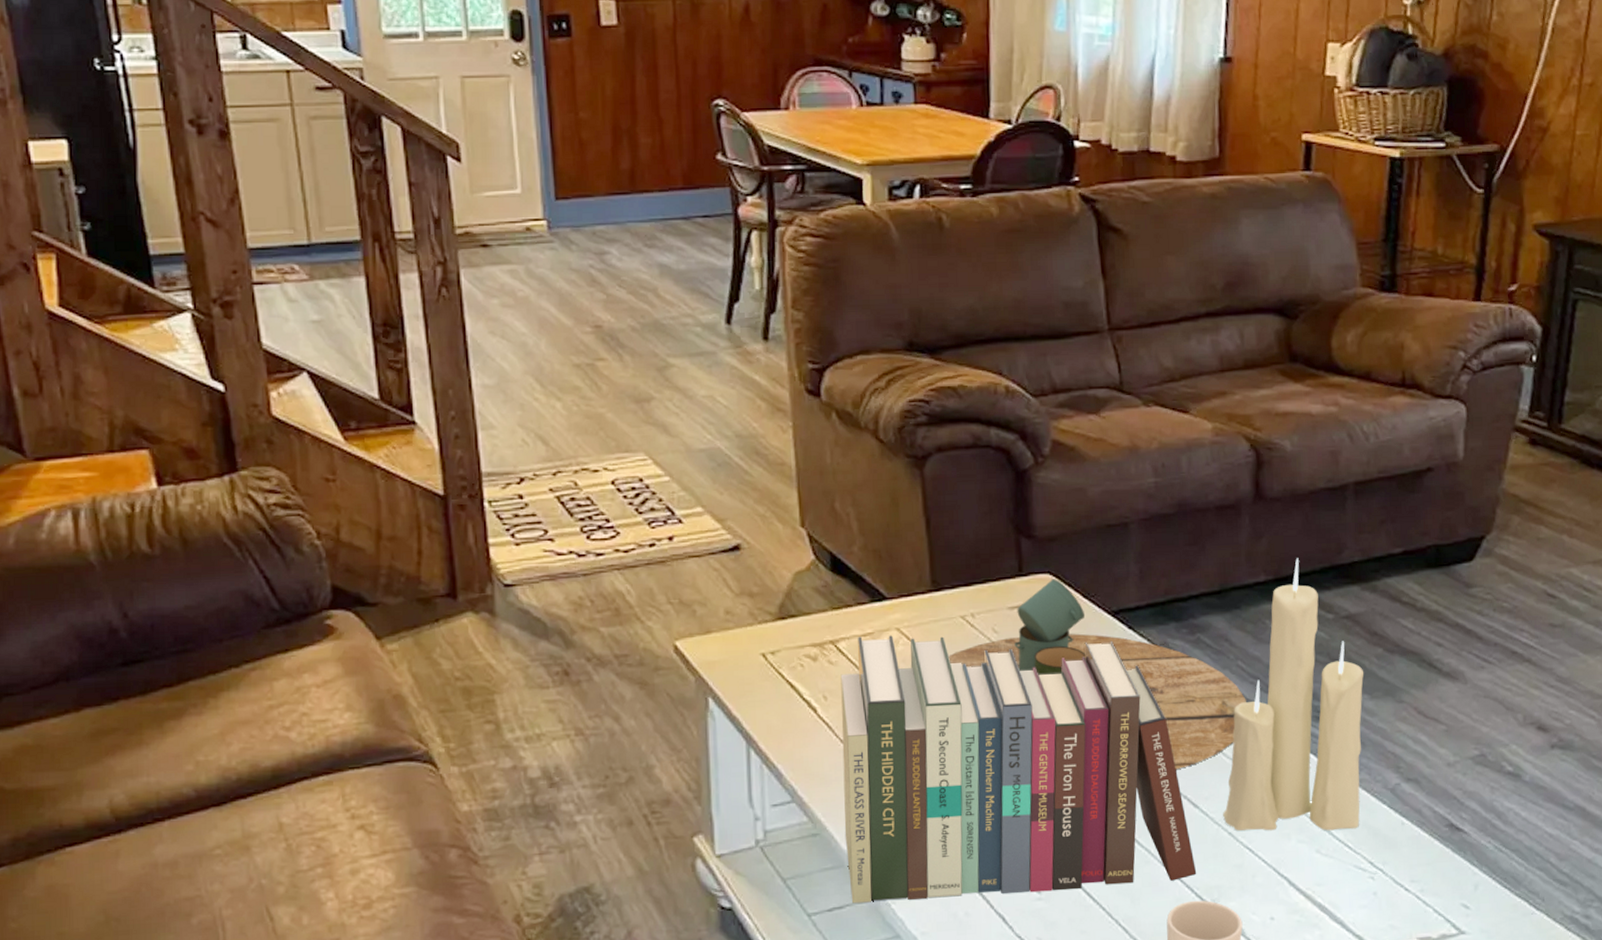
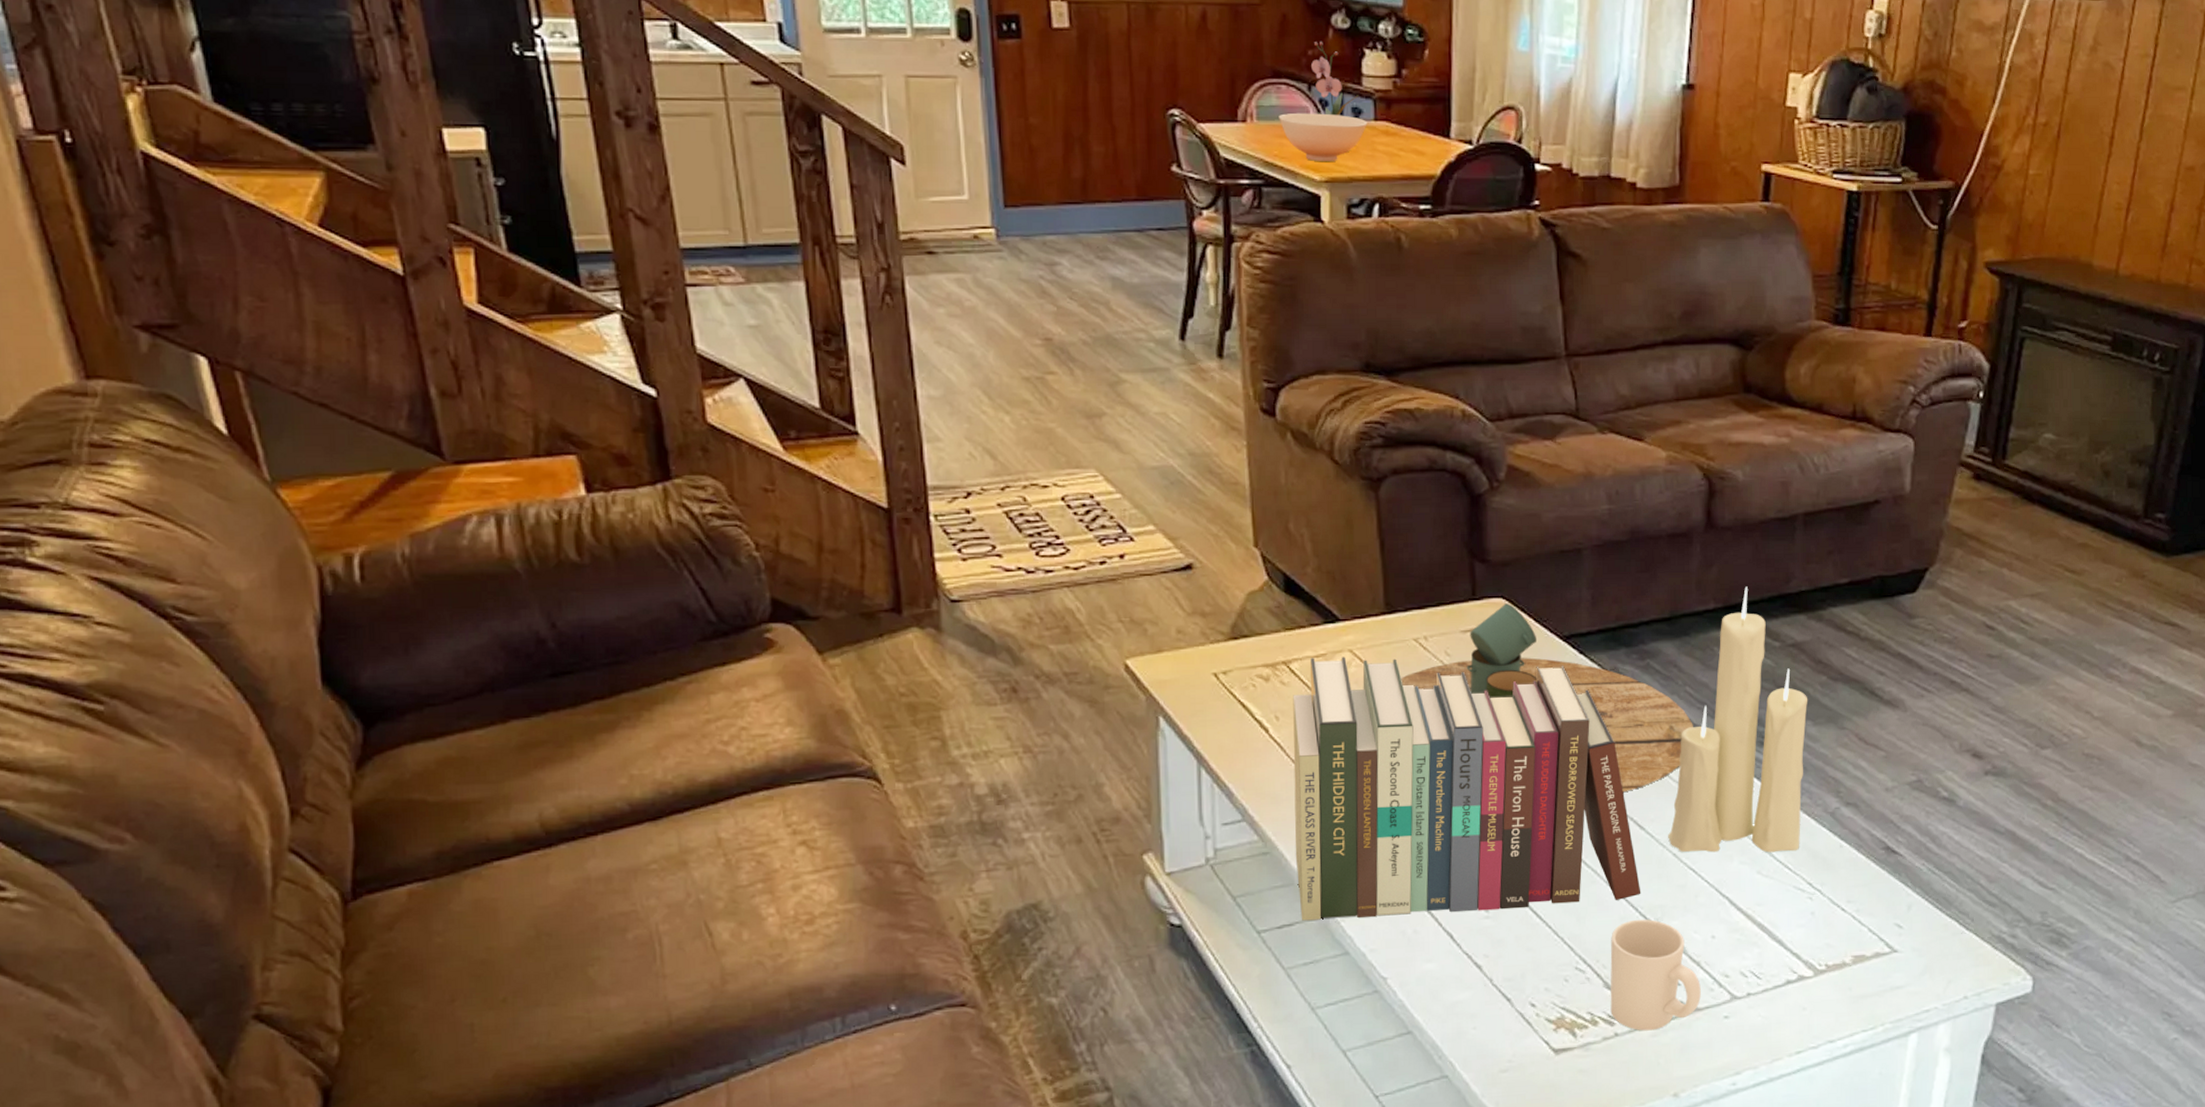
bowl: none [820,98,907,145] -> present [1279,112,1367,161]
flower arrangement: none [852,29,899,101] -> present [1311,42,1359,116]

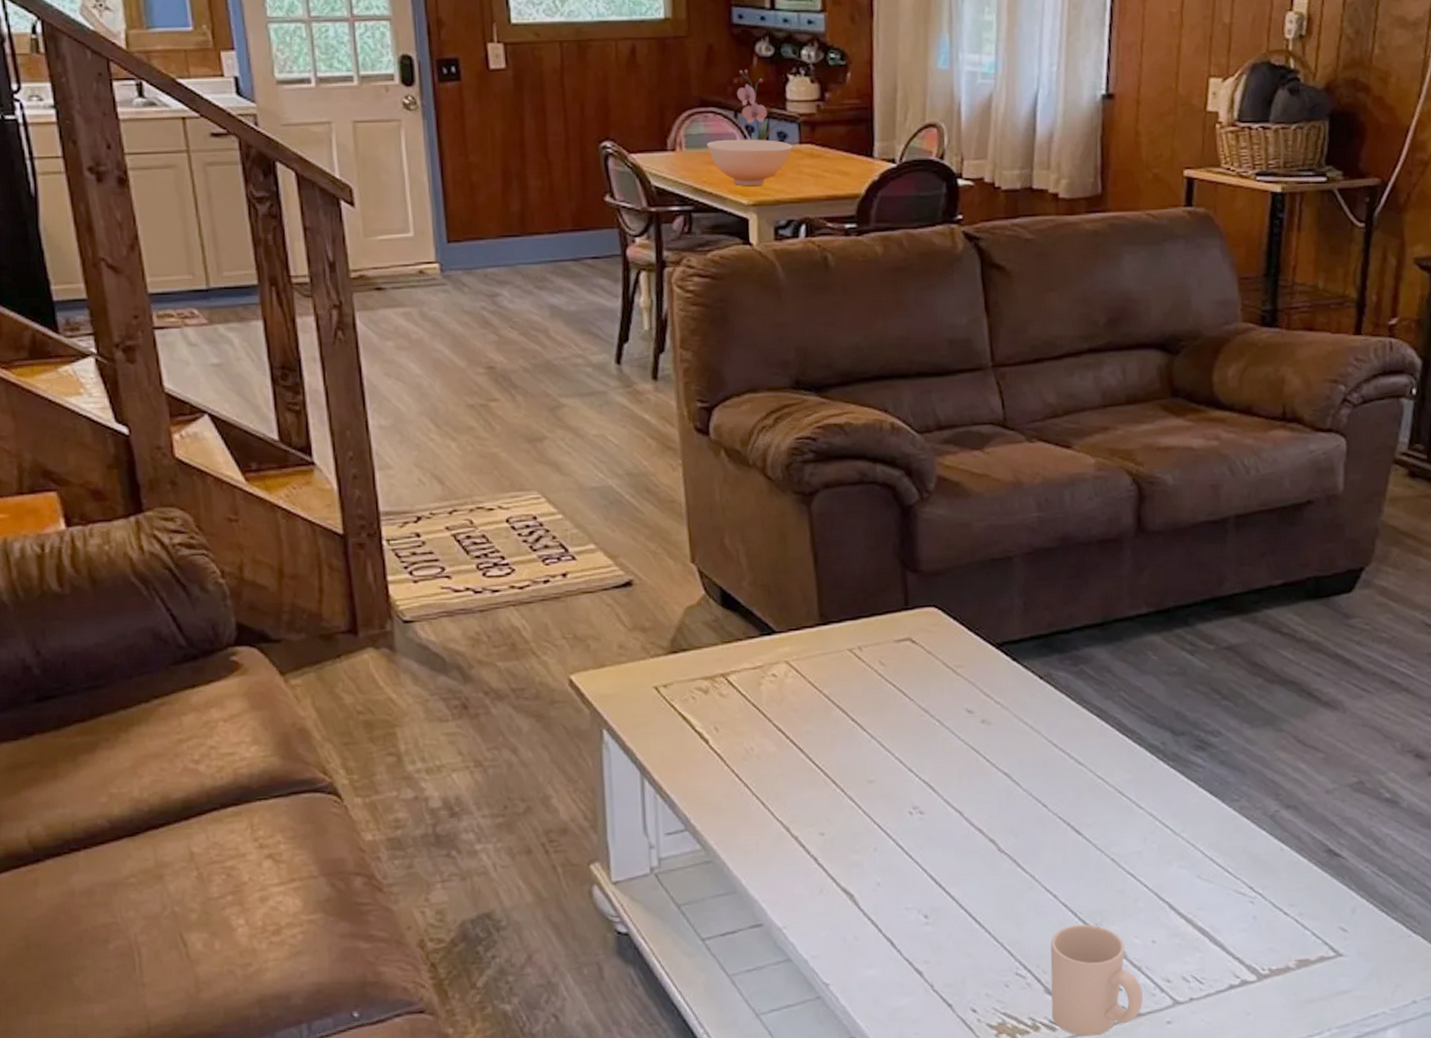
books: present [1293,657,1641,921] -> none [731,668,1080,928]
decorative tray: present [1401,603,1693,792] -> none [837,612,1129,797]
candle: present [1668,586,1808,853] -> none [1105,590,1245,857]

